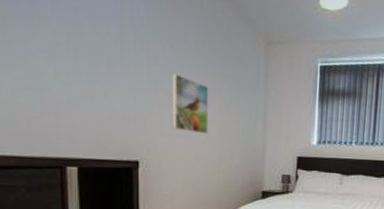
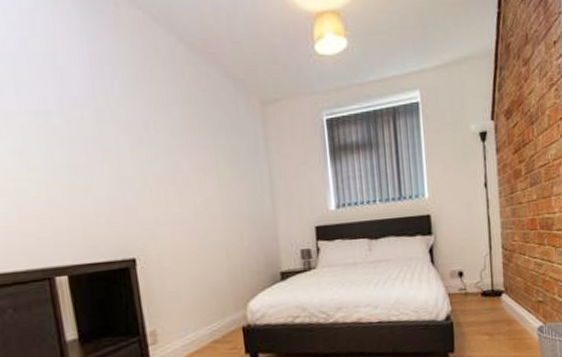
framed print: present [171,73,209,135] -> none [159,153,210,217]

